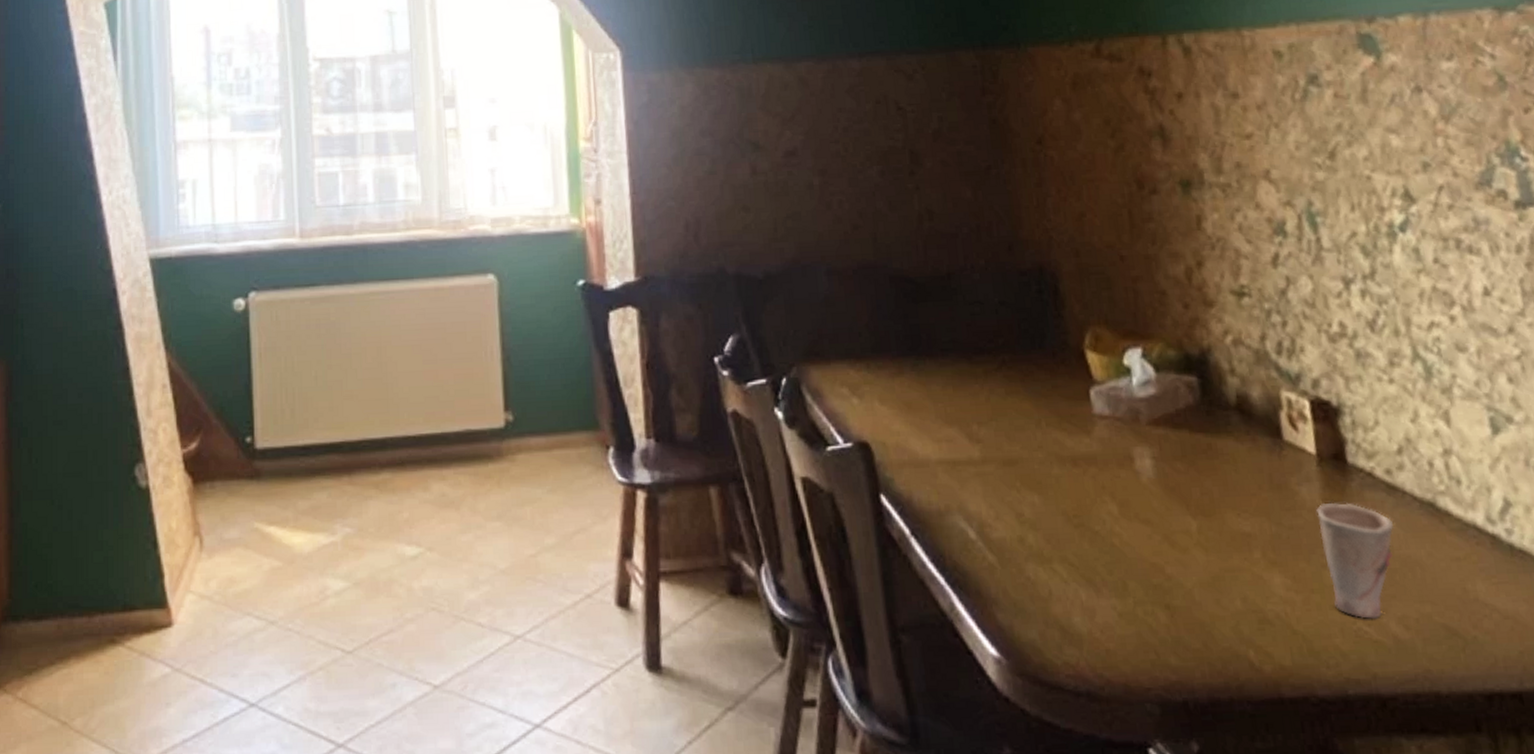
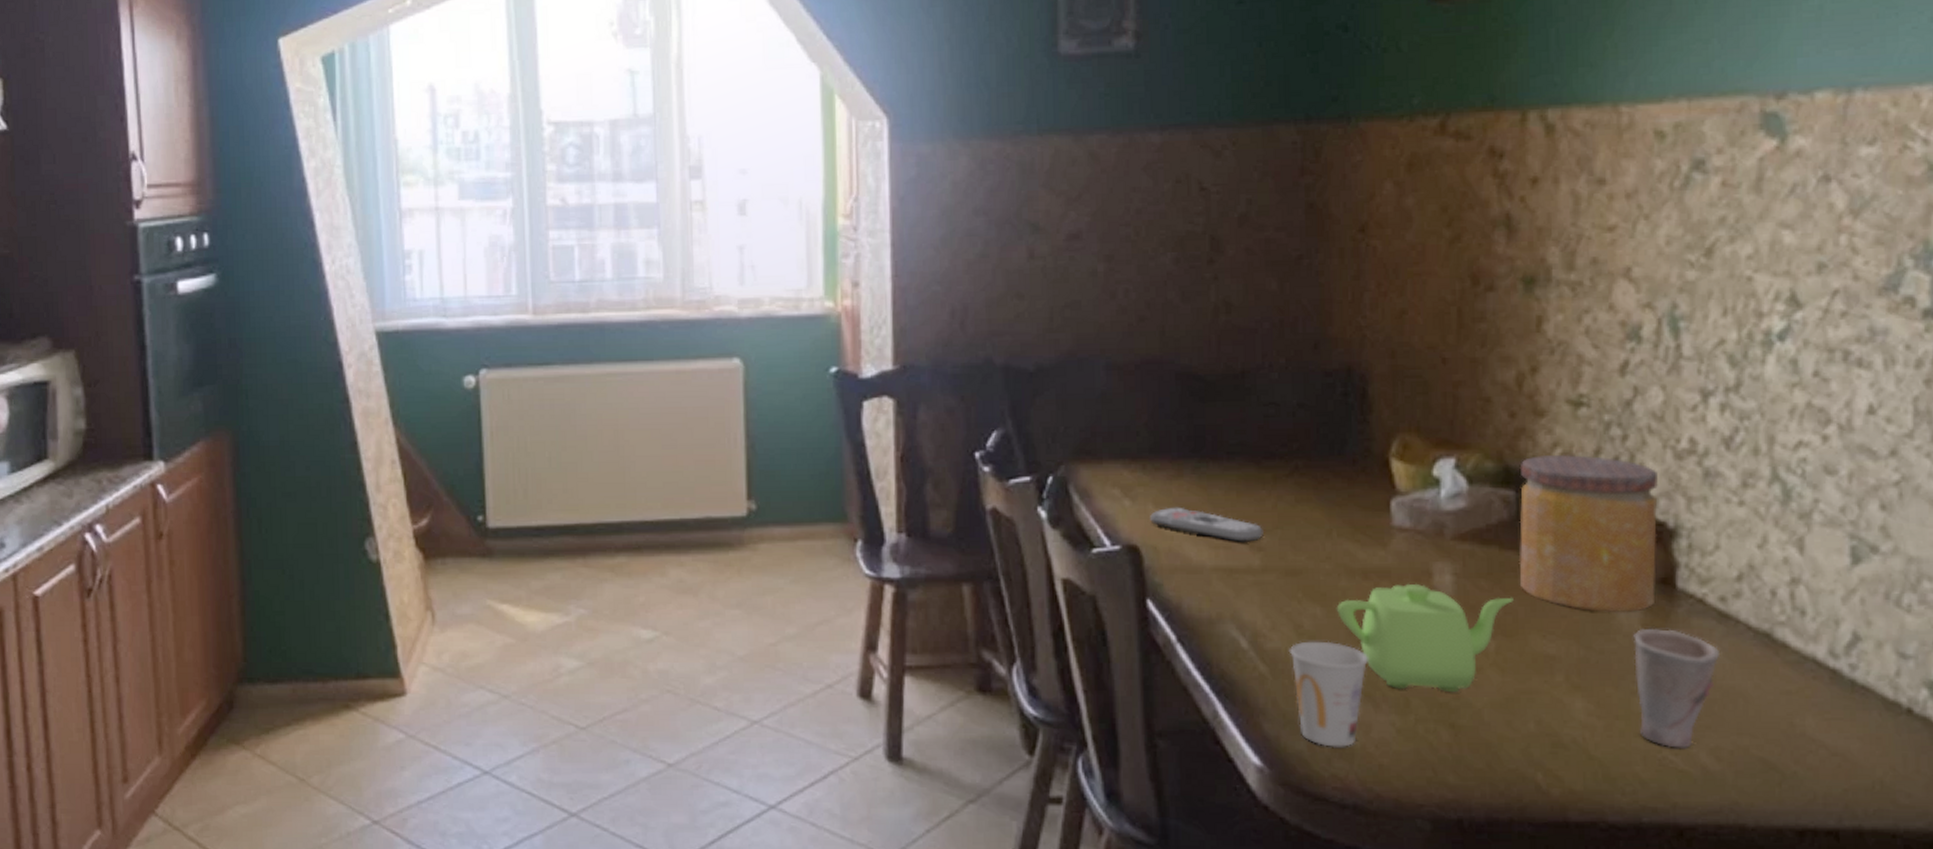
remote control: none [877,403,980,436] -> present [1150,507,1263,543]
cup: none [1013,528,1086,634] -> present [1288,641,1368,747]
teapot: none [1051,468,1209,574] -> present [1336,583,1515,693]
jar: none [1198,340,1330,489] -> present [1518,454,1658,613]

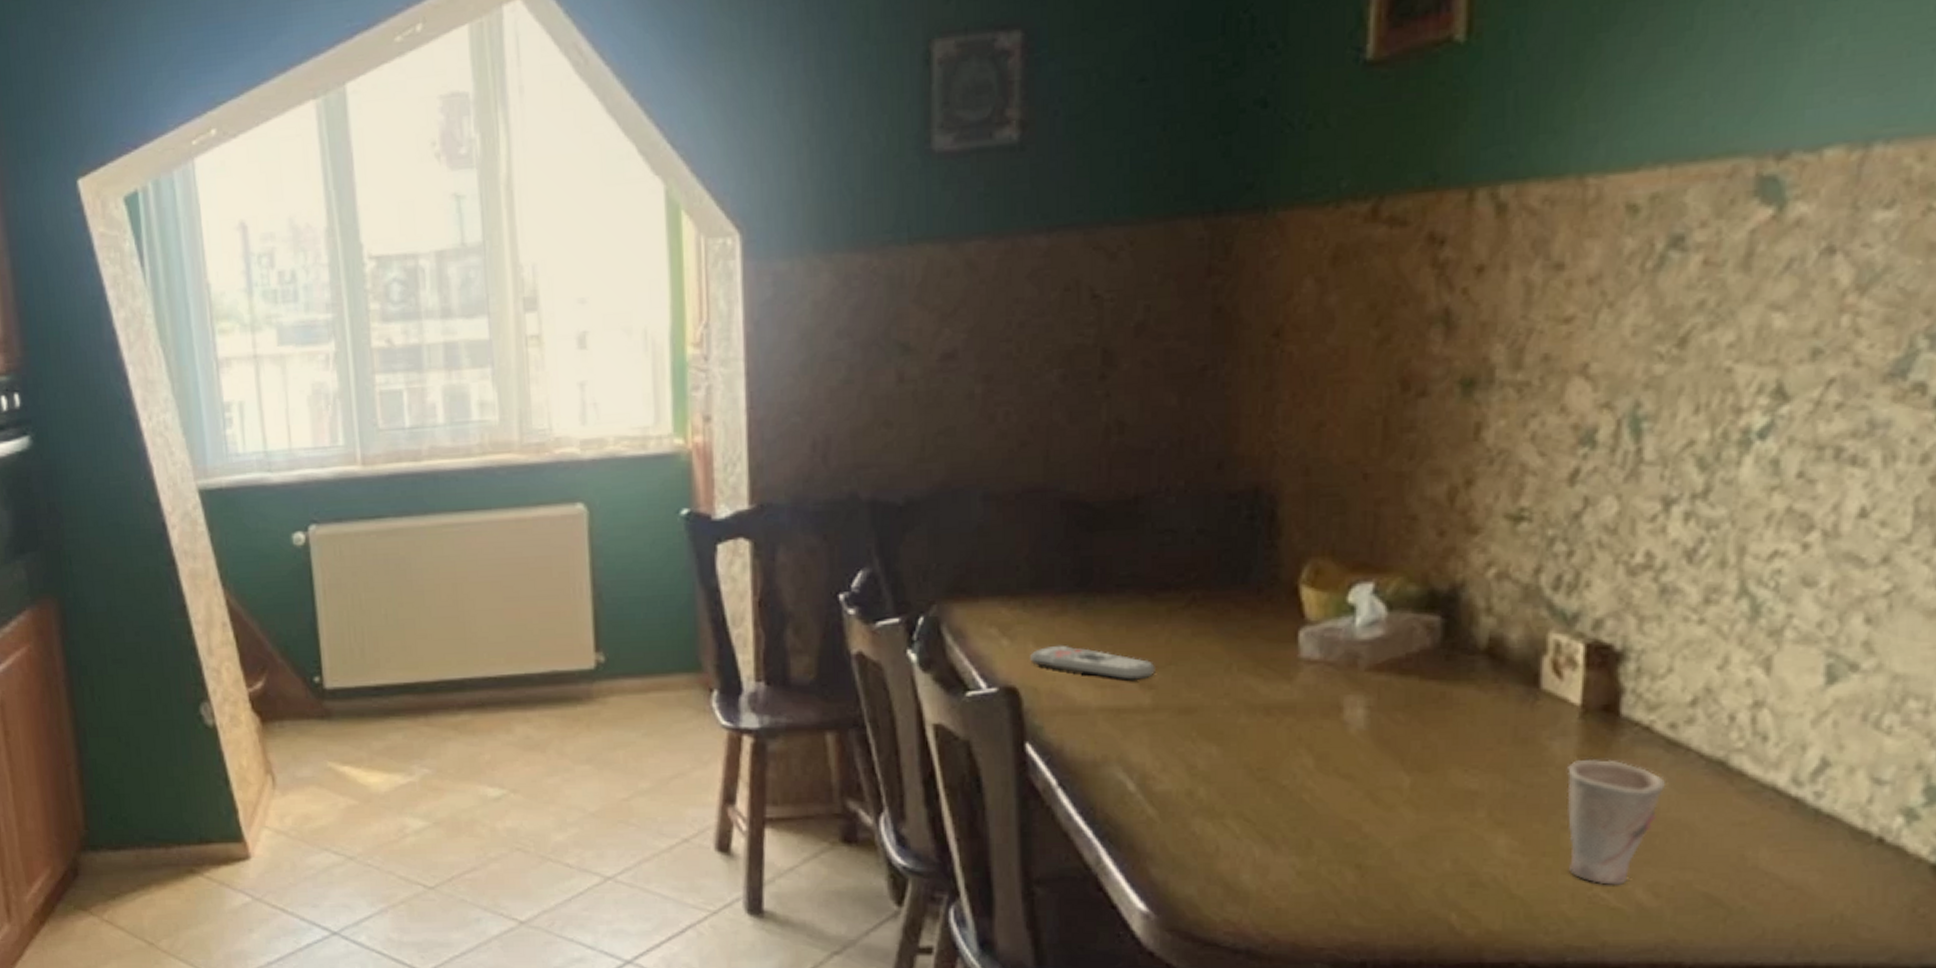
cup: present [1288,641,1368,747] -> none [1180,781,1268,891]
teapot: present [1336,583,1515,693] -> none [1234,718,1435,833]
jar: present [1518,454,1658,613] -> none [1440,574,1606,744]

